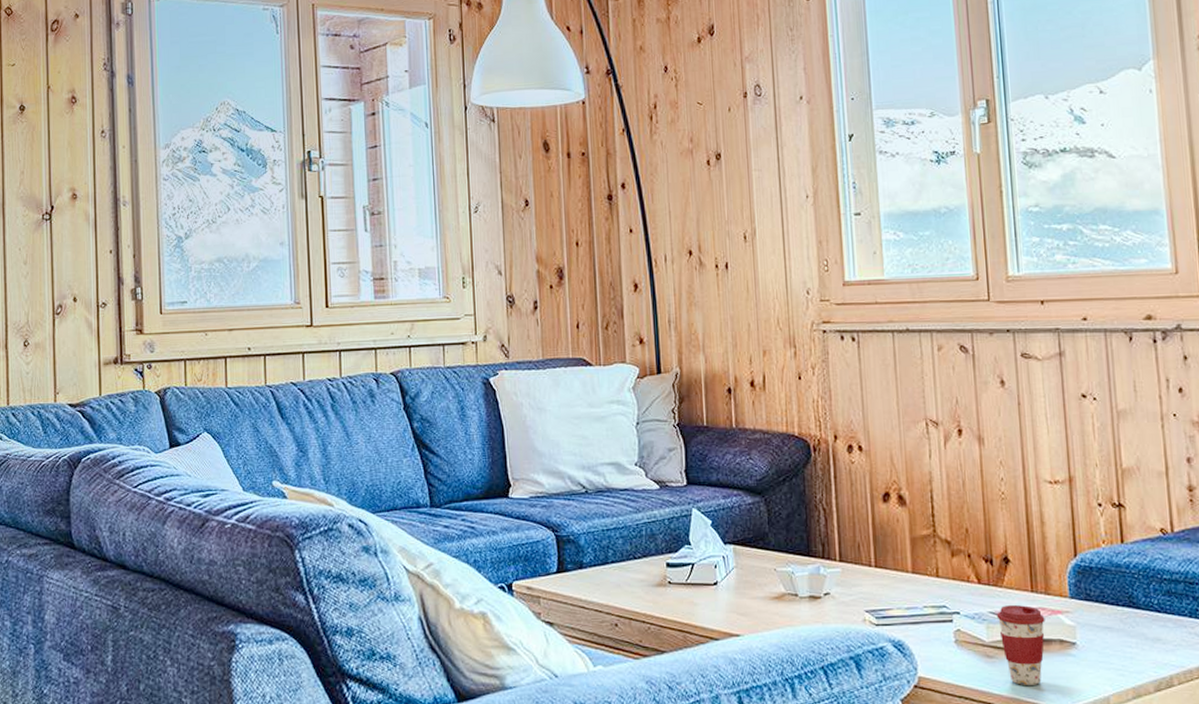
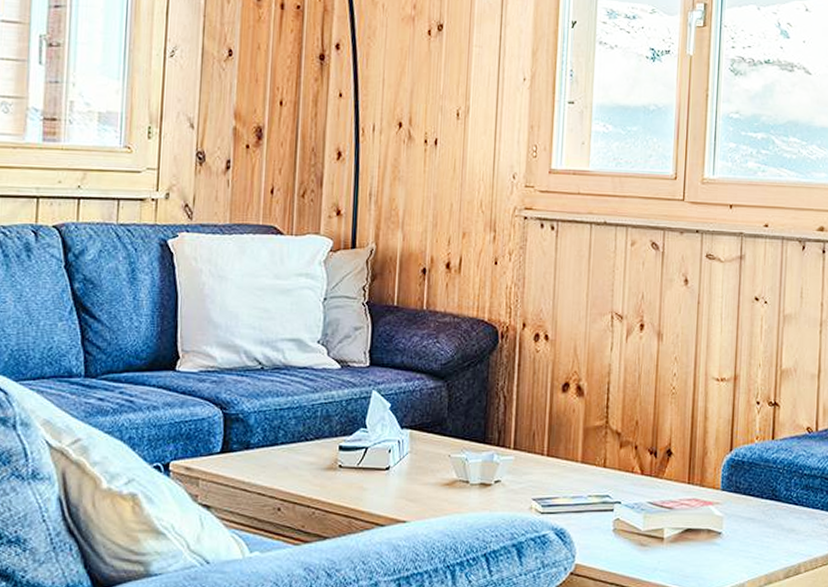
coffee cup: present [996,605,1045,685] -> none [654,496,697,572]

